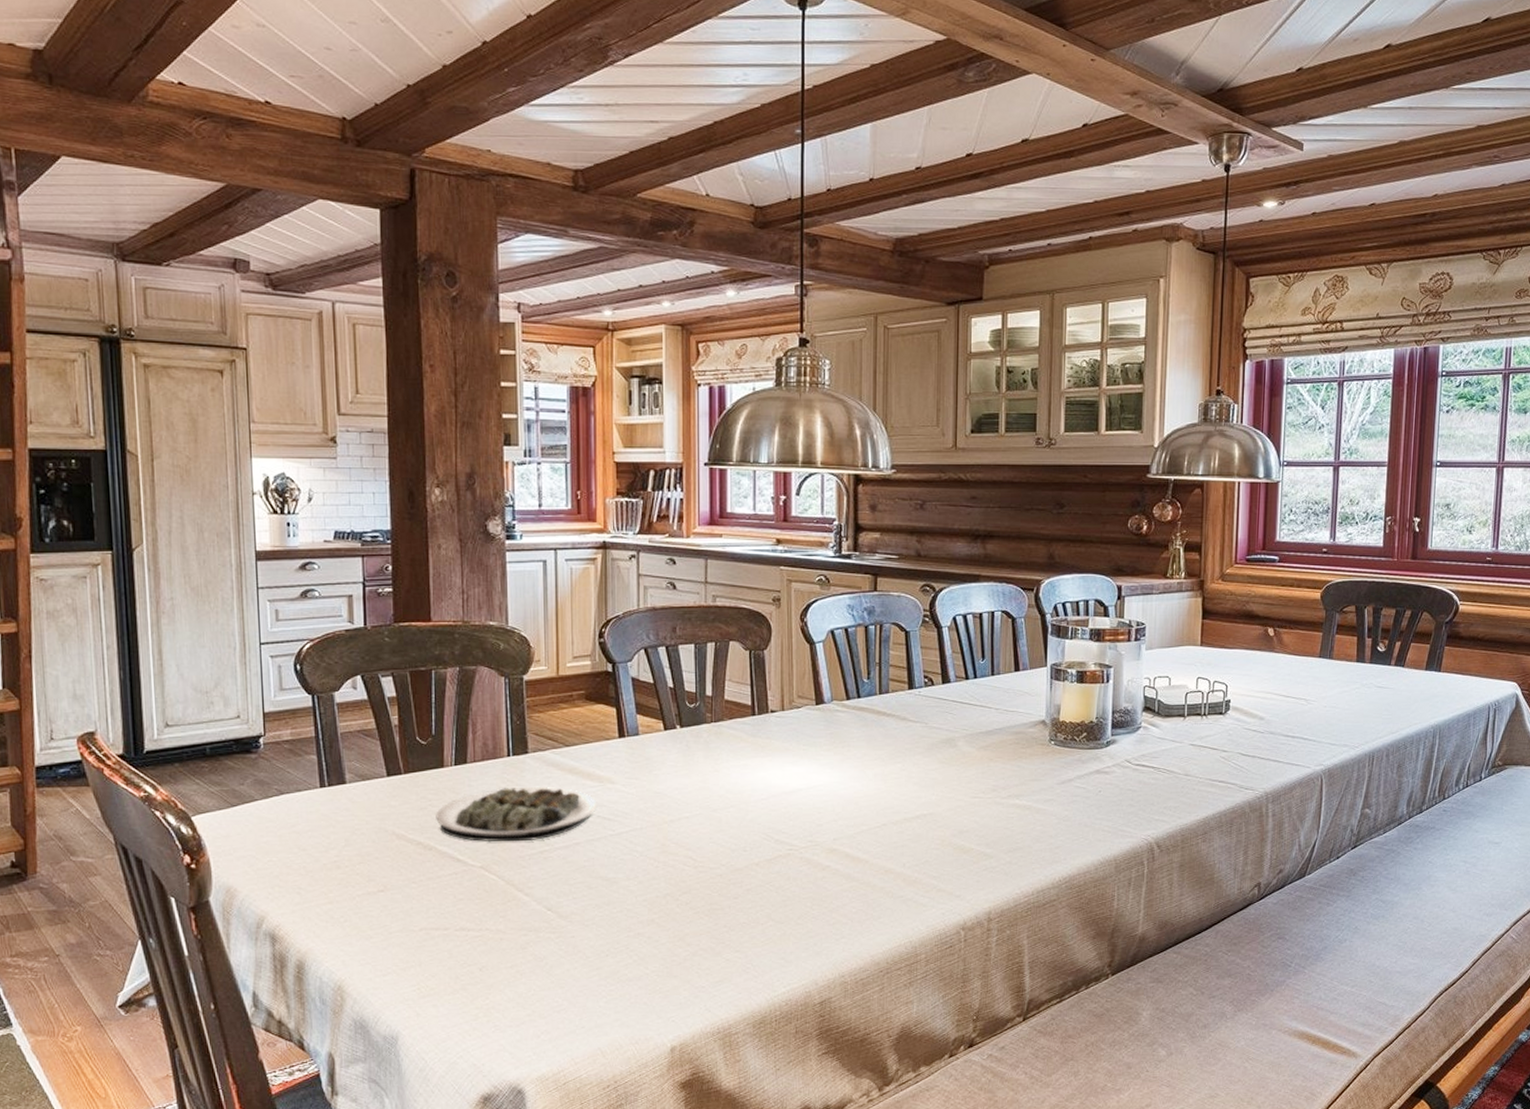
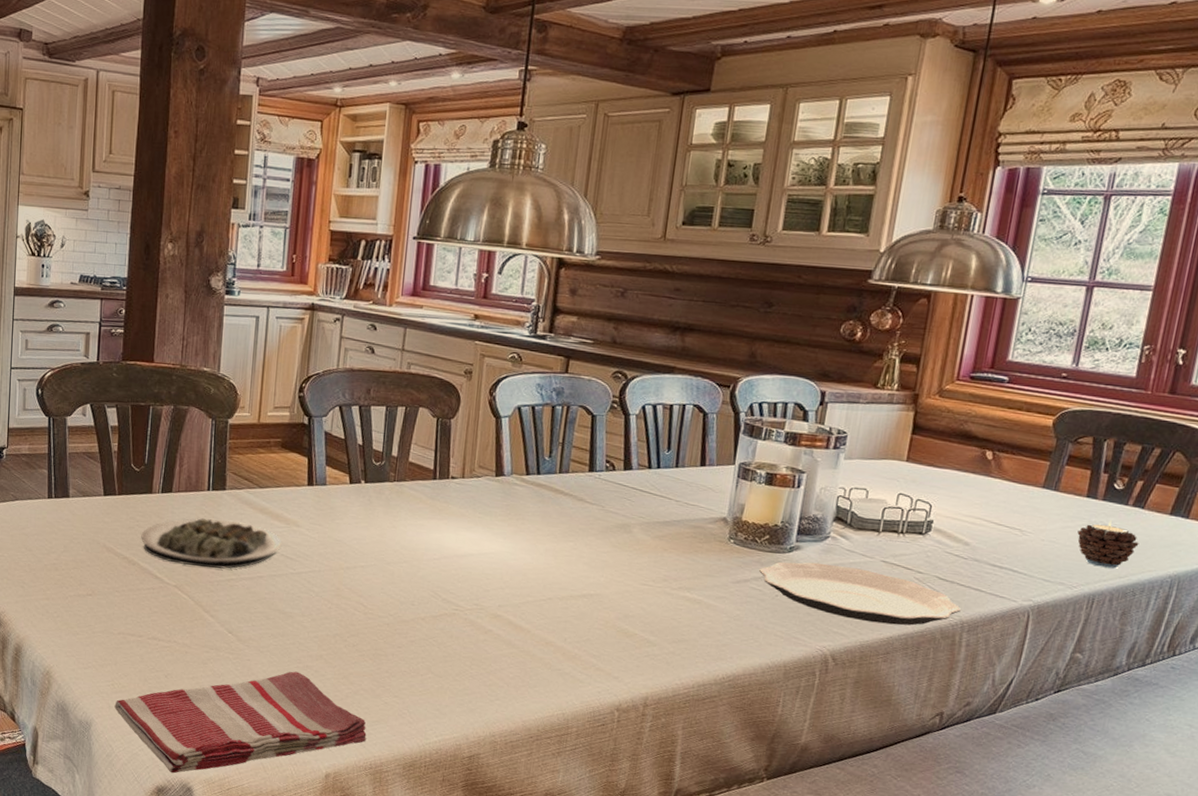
dish towel: none [423,941,711,1077] -> present [114,671,367,774]
plate: none [1081,754,1264,805] -> present [759,562,961,626]
candle: none [1353,680,1404,726] -> present [1077,520,1139,569]

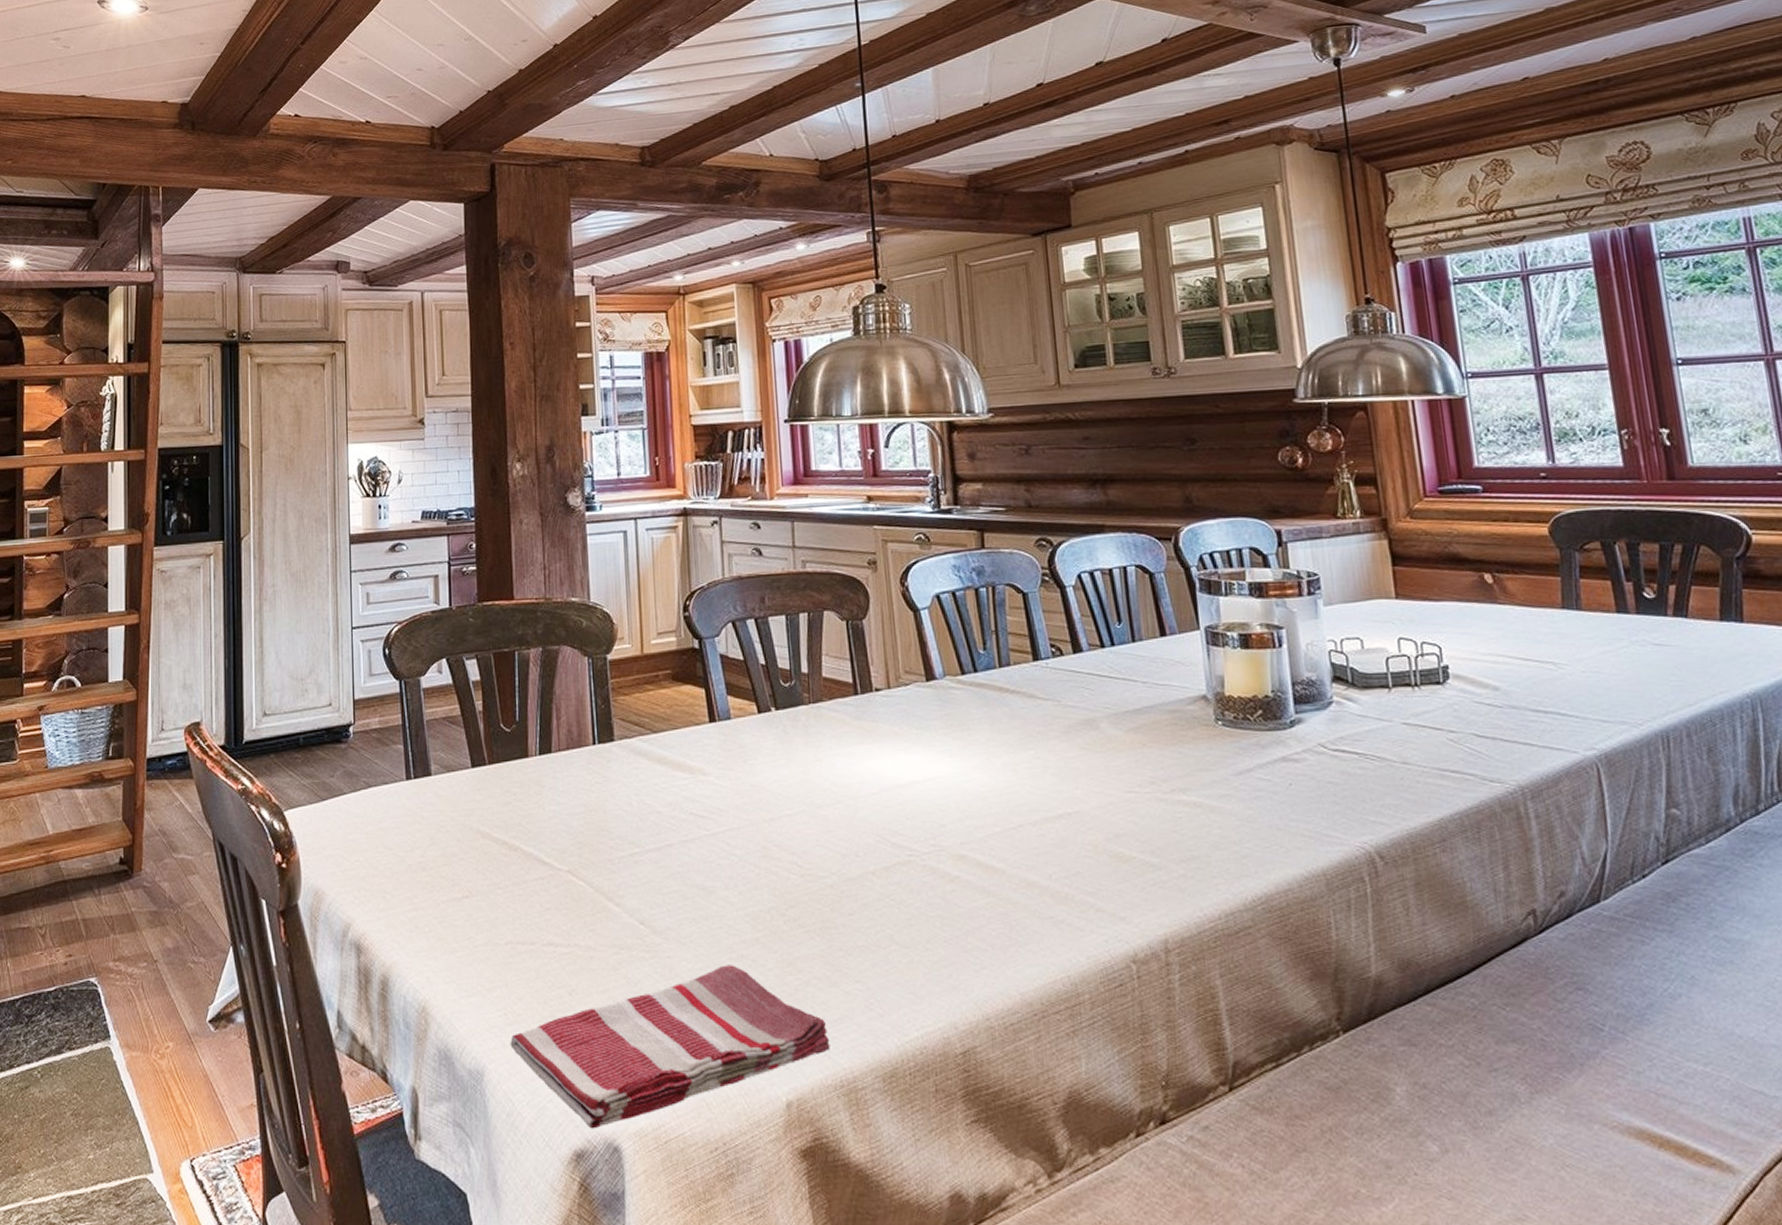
plate: present [141,518,282,569] -> none [521,779,690,843]
plate: present [759,562,961,626] -> none [1261,736,1515,803]
candle: present [1077,520,1139,569] -> none [1620,636,1698,696]

